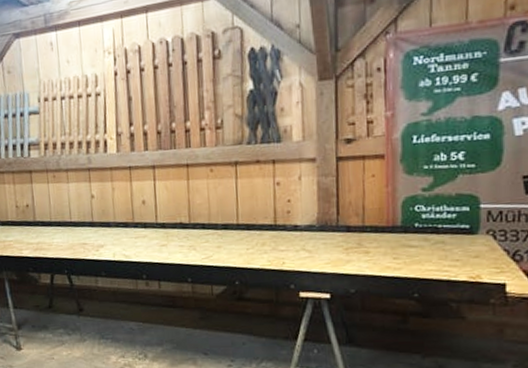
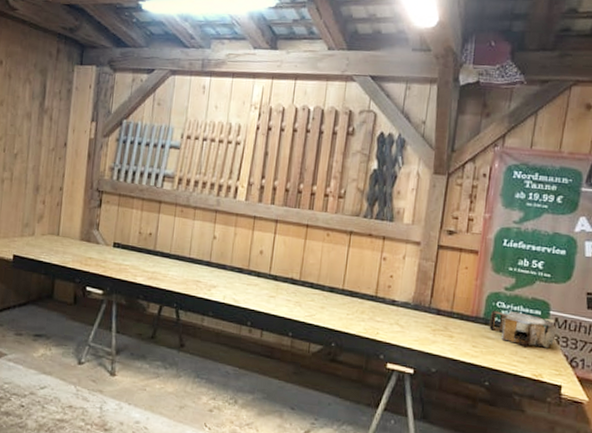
cardboard box: none [409,212,491,249] -> present [489,311,556,348]

